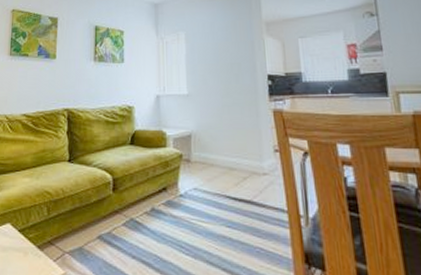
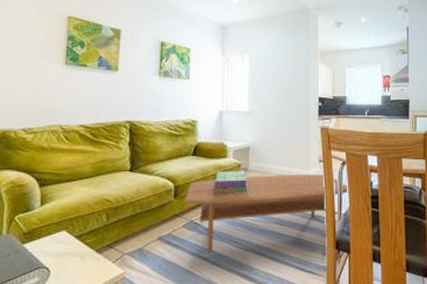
coffee table: none [124,168,317,259] -> present [185,175,349,254]
stack of books: none [154,162,192,188] -> present [214,170,248,194]

